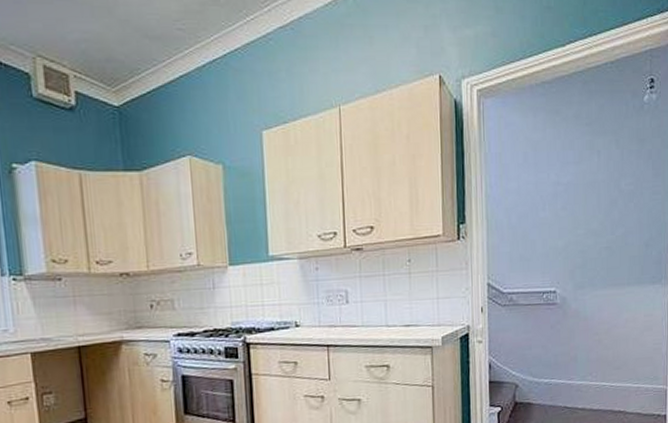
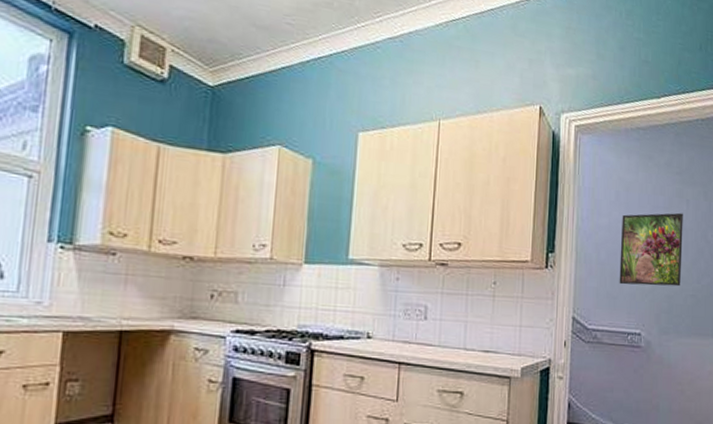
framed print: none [531,165,595,246] -> present [619,212,683,287]

